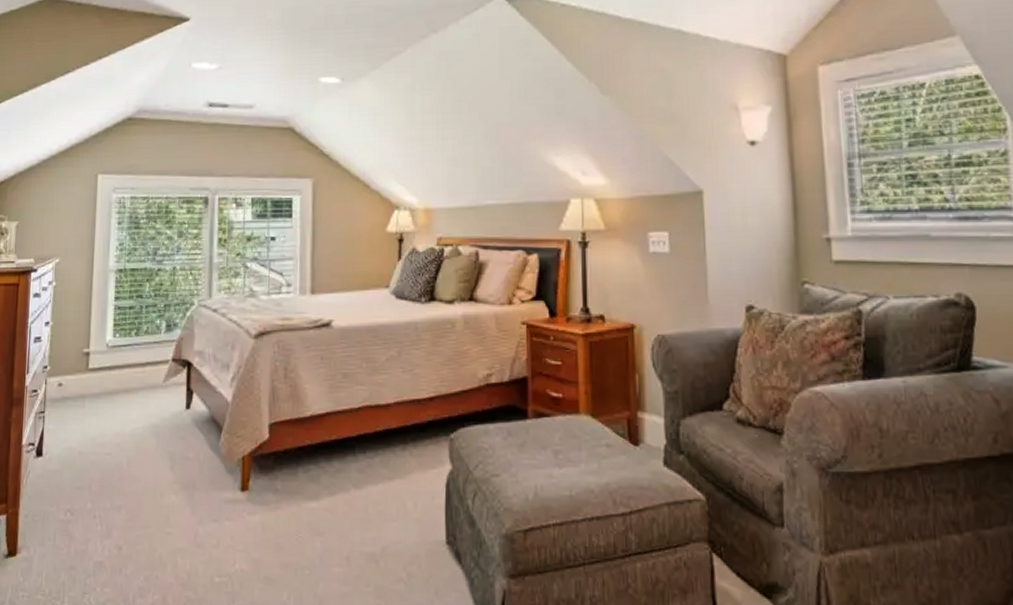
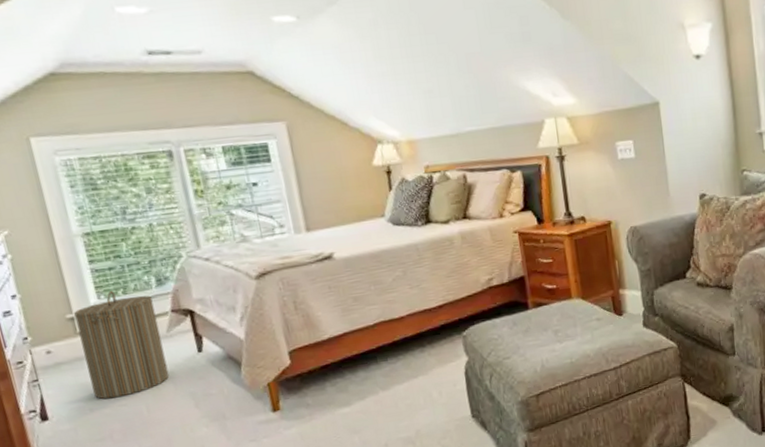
laundry hamper: none [86,331,158,445] -> present [73,291,169,400]

